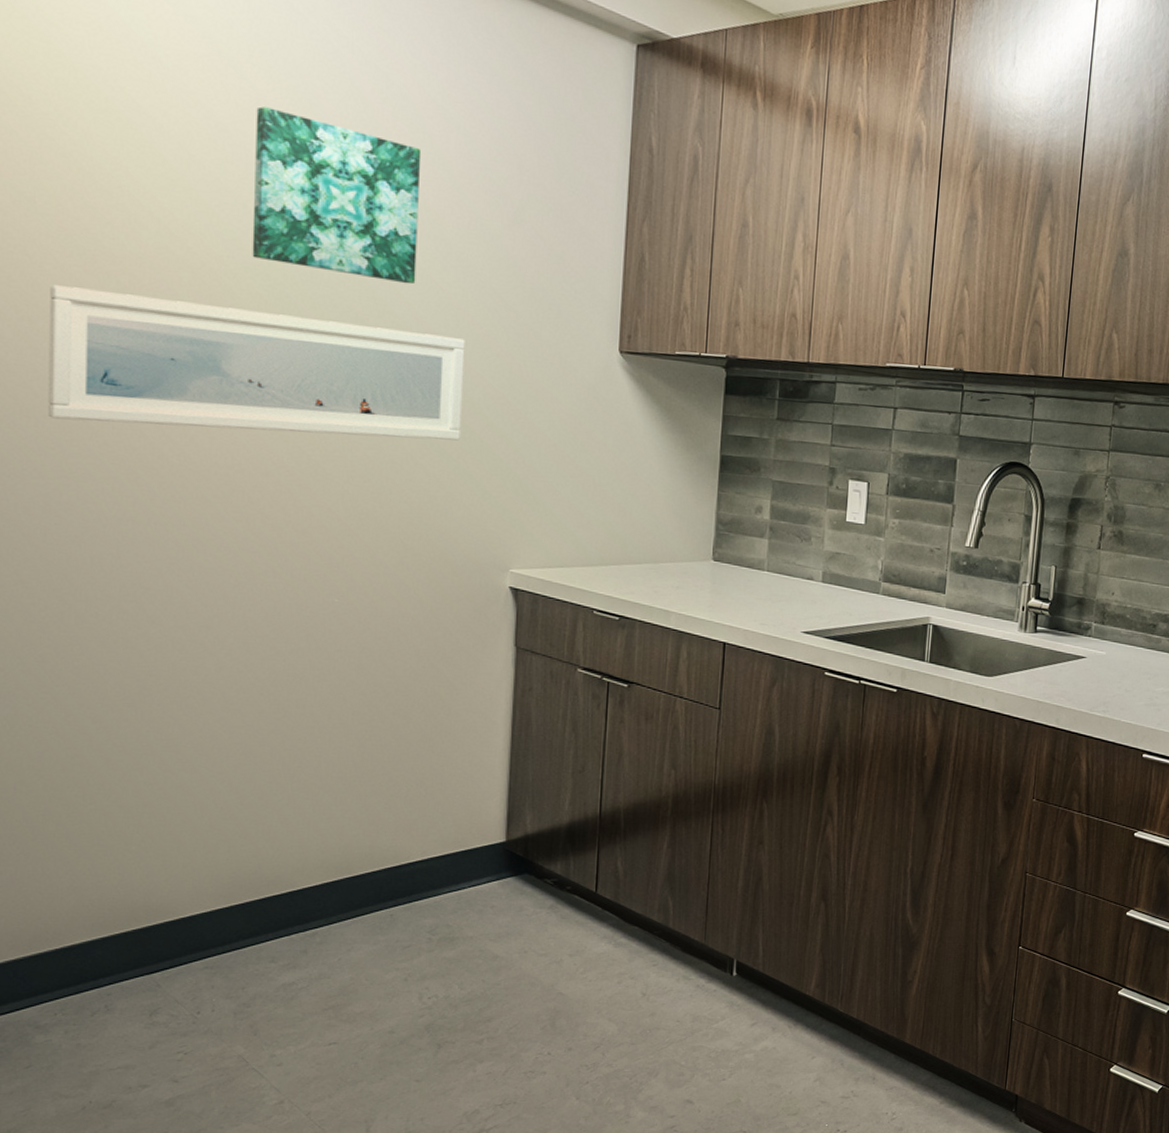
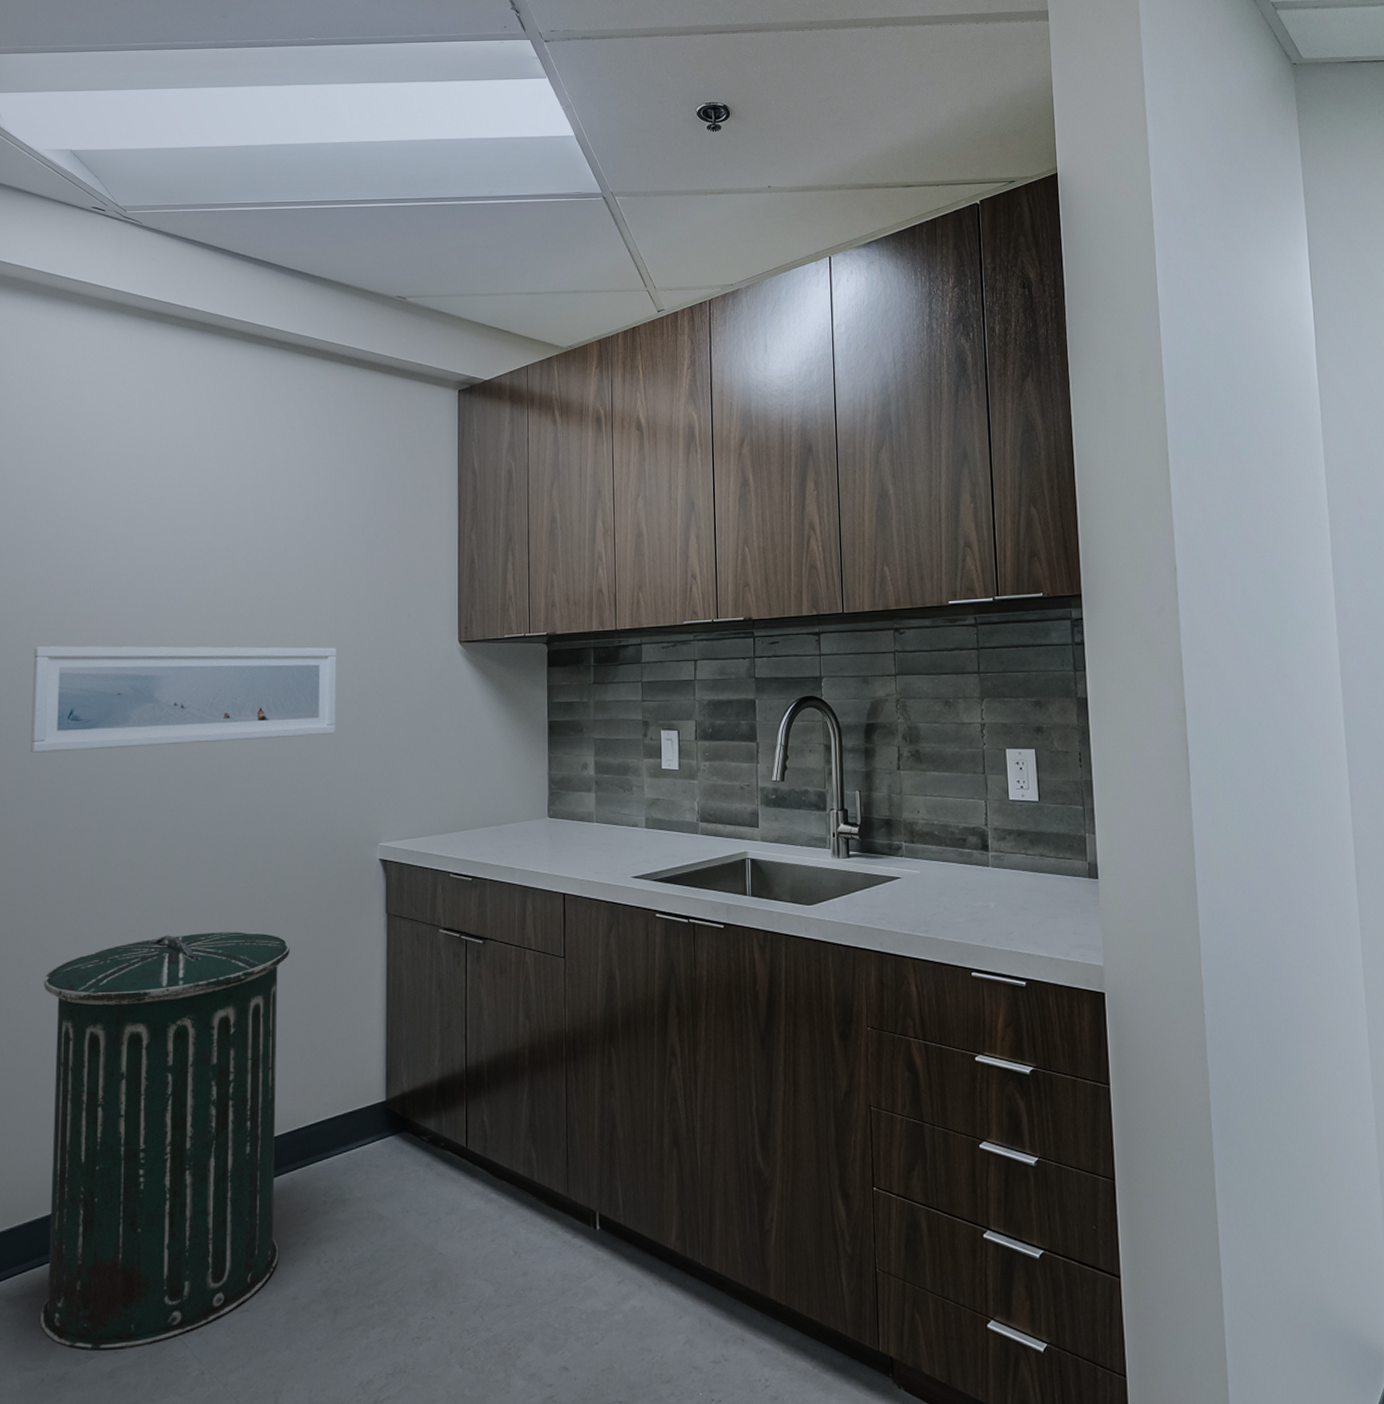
trash can: none [74,649,397,1079] -> present [41,931,291,1351]
wall art: present [252,106,422,285] -> none [176,486,299,609]

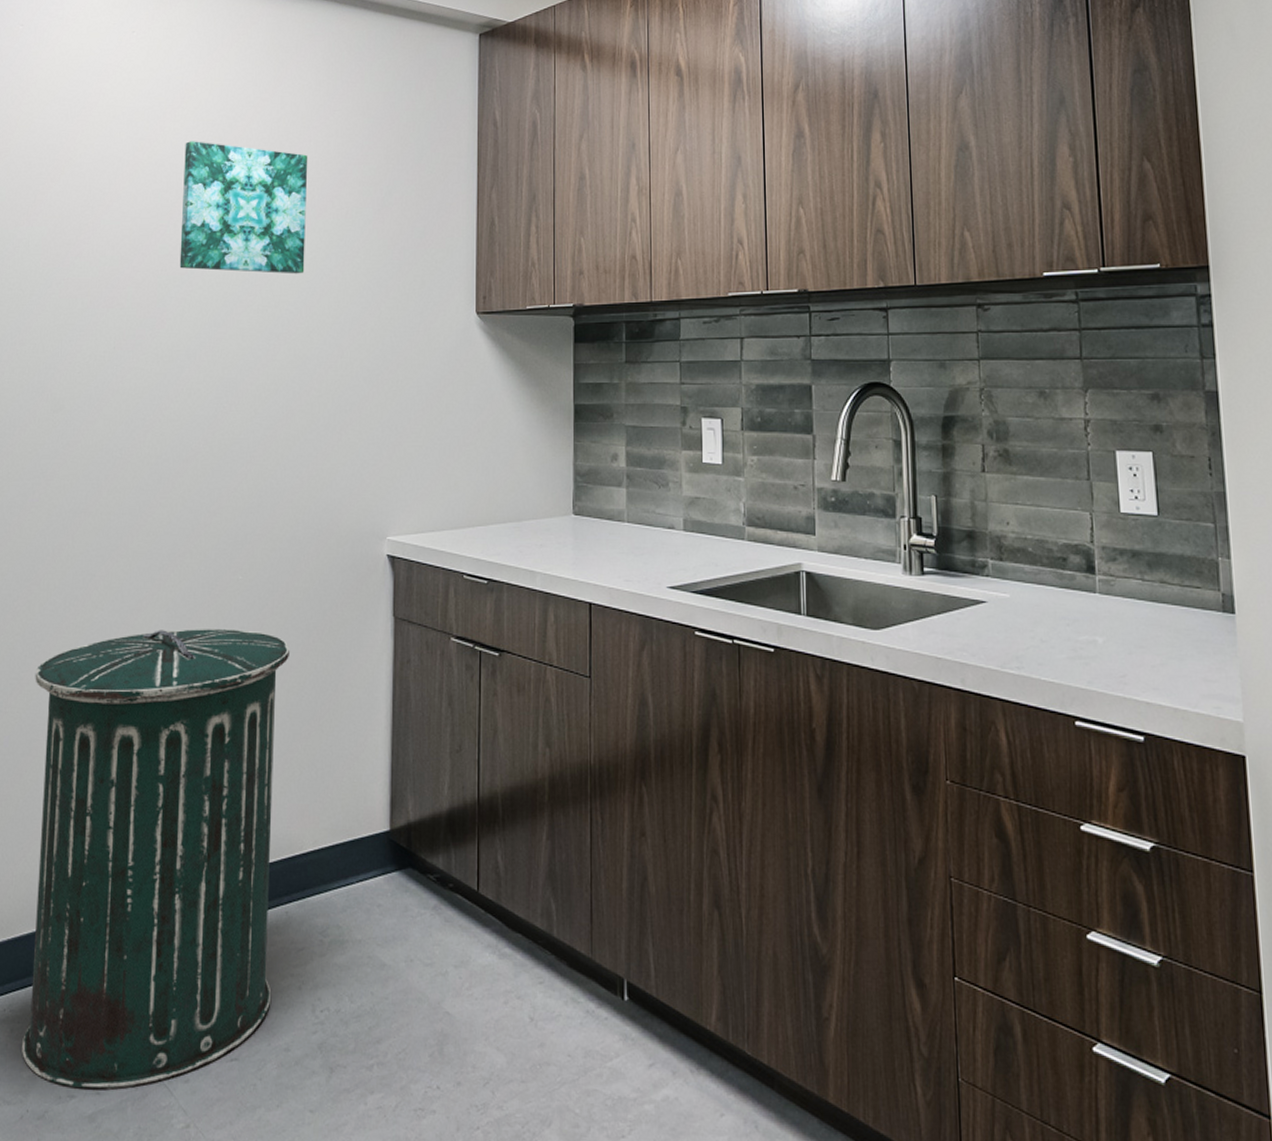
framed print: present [30,646,337,753] -> none [29,311,345,426]
wall art: none [176,486,299,609] -> present [179,141,308,274]

